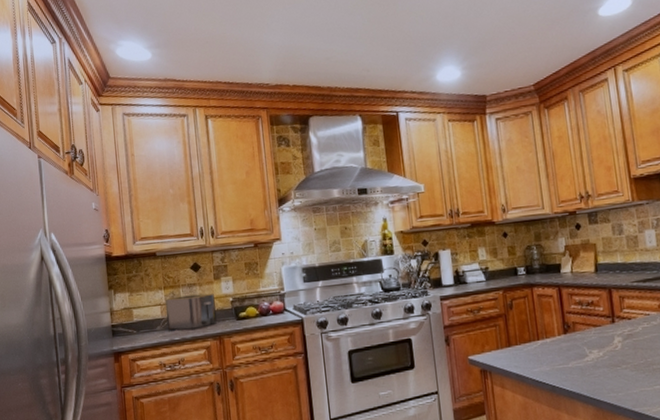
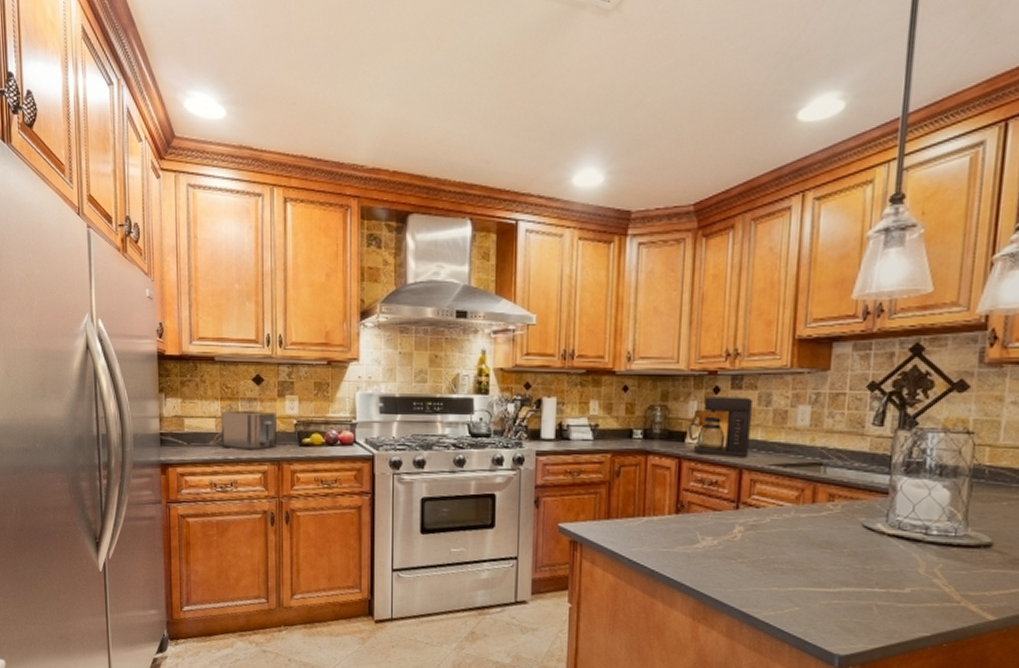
coffee maker: none [561,229,614,282] -> present [688,396,754,459]

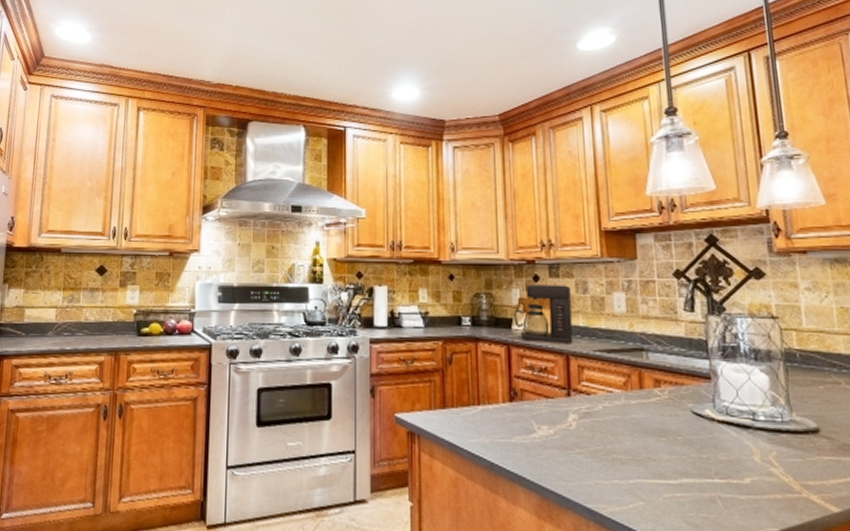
toaster: present [220,410,277,451] -> none [59,300,117,341]

